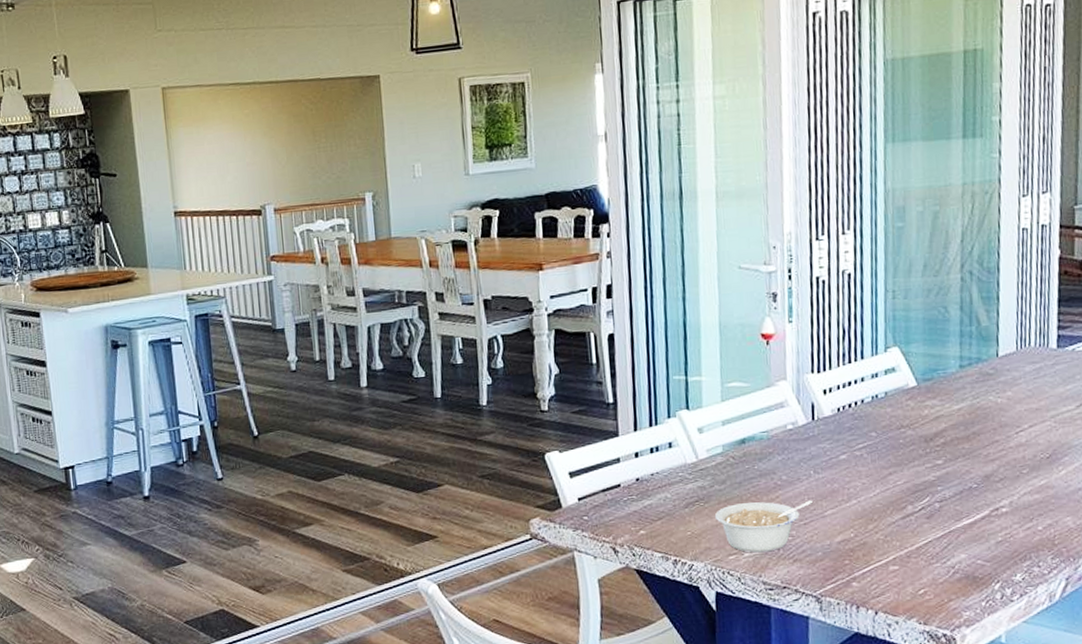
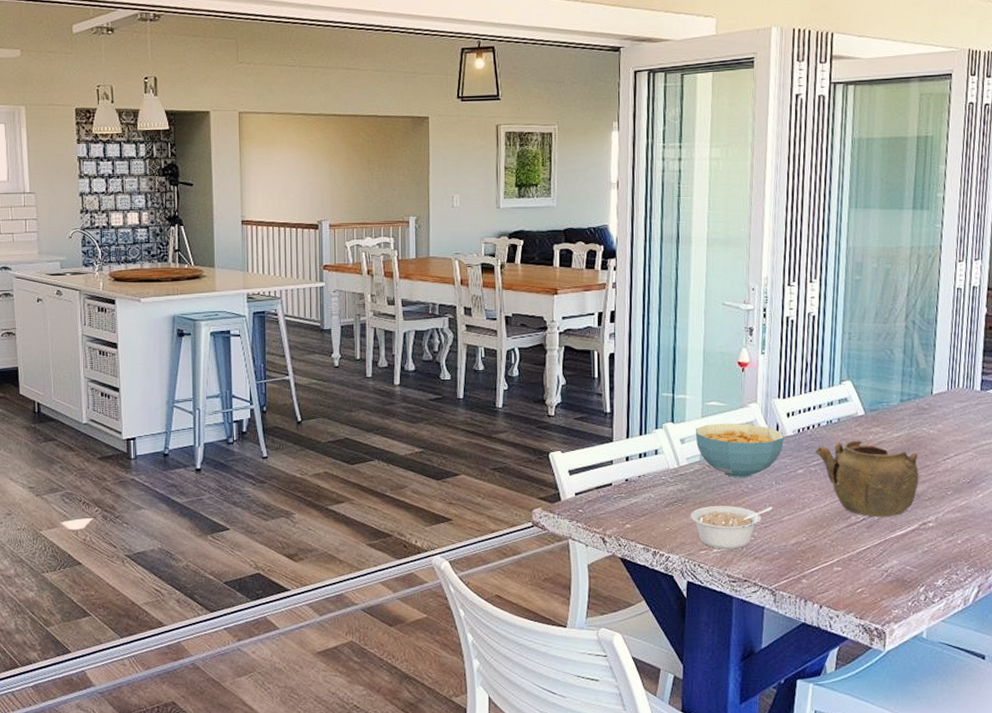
cereal bowl: none [715,405,822,470] -> present [695,423,784,479]
teapot: none [859,416,987,505] -> present [814,441,919,517]

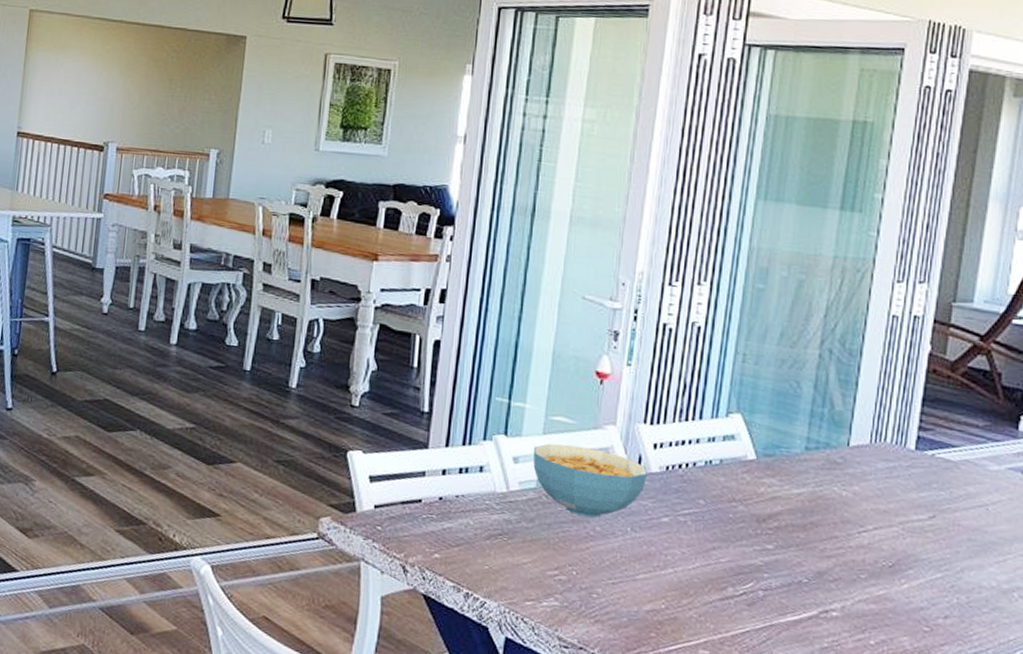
legume: present [691,506,773,549] -> none [518,546,625,606]
teapot: present [814,441,919,517] -> none [685,489,823,596]

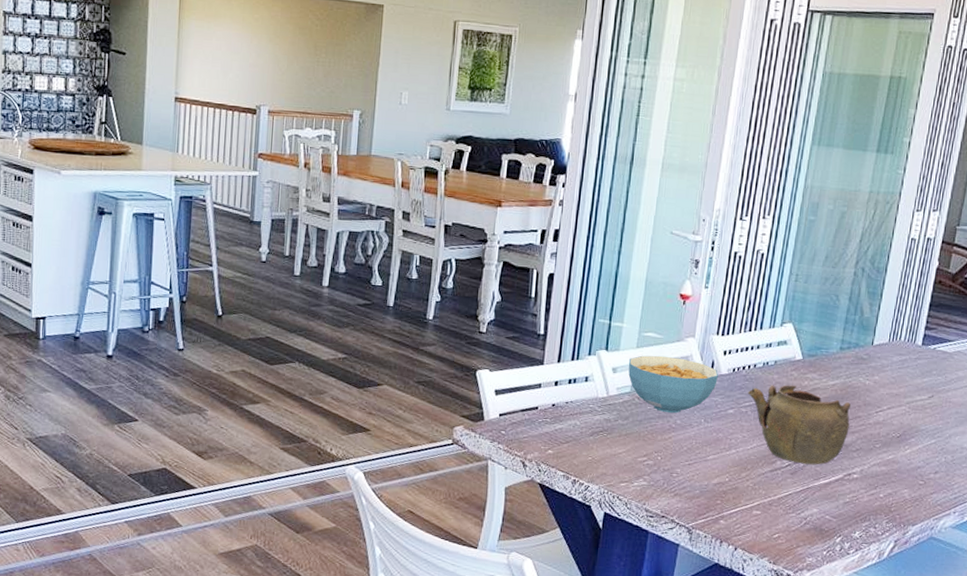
teapot: none [685,489,823,596] -> present [747,385,851,465]

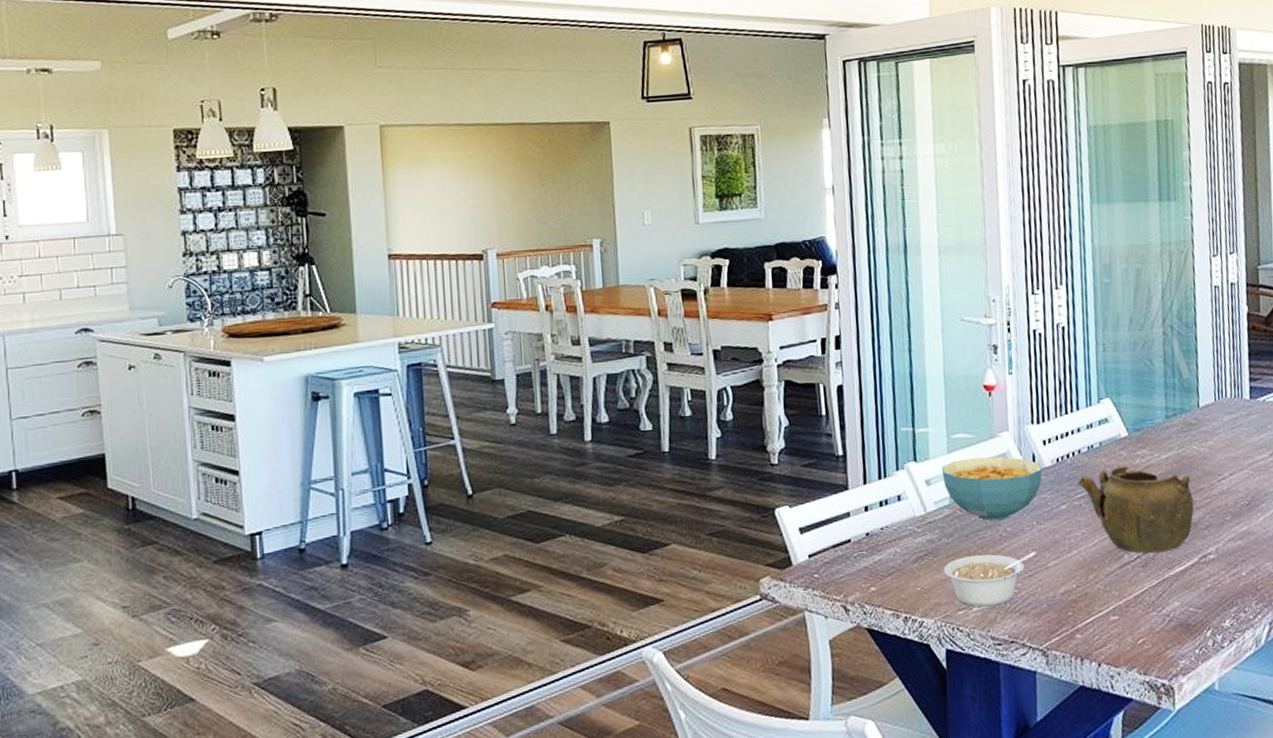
legume: none [615,438,699,484] -> present [944,551,1036,607]

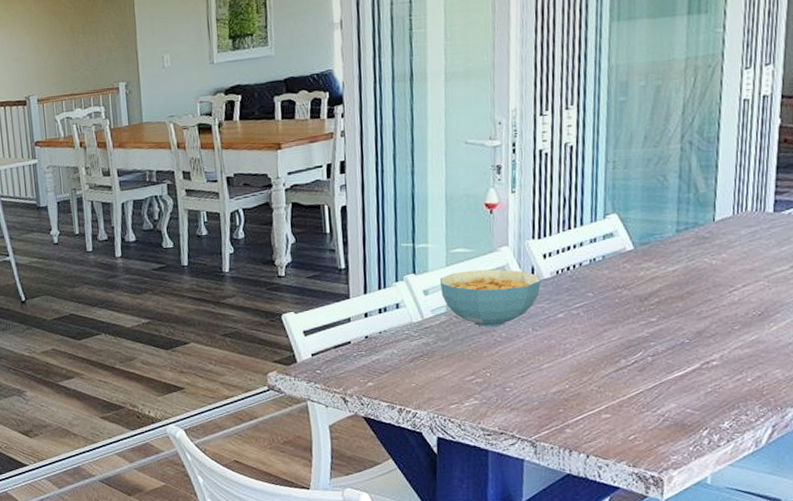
legume: present [944,551,1036,607] -> none [438,355,530,402]
teapot: present [1077,466,1194,554] -> none [576,278,700,359]

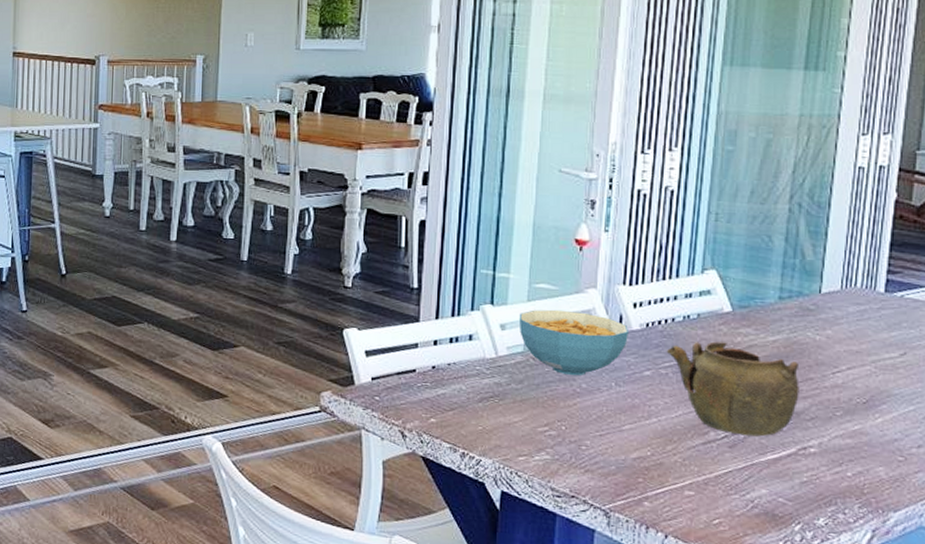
teapot: none [576,278,700,359] -> present [666,341,799,437]

